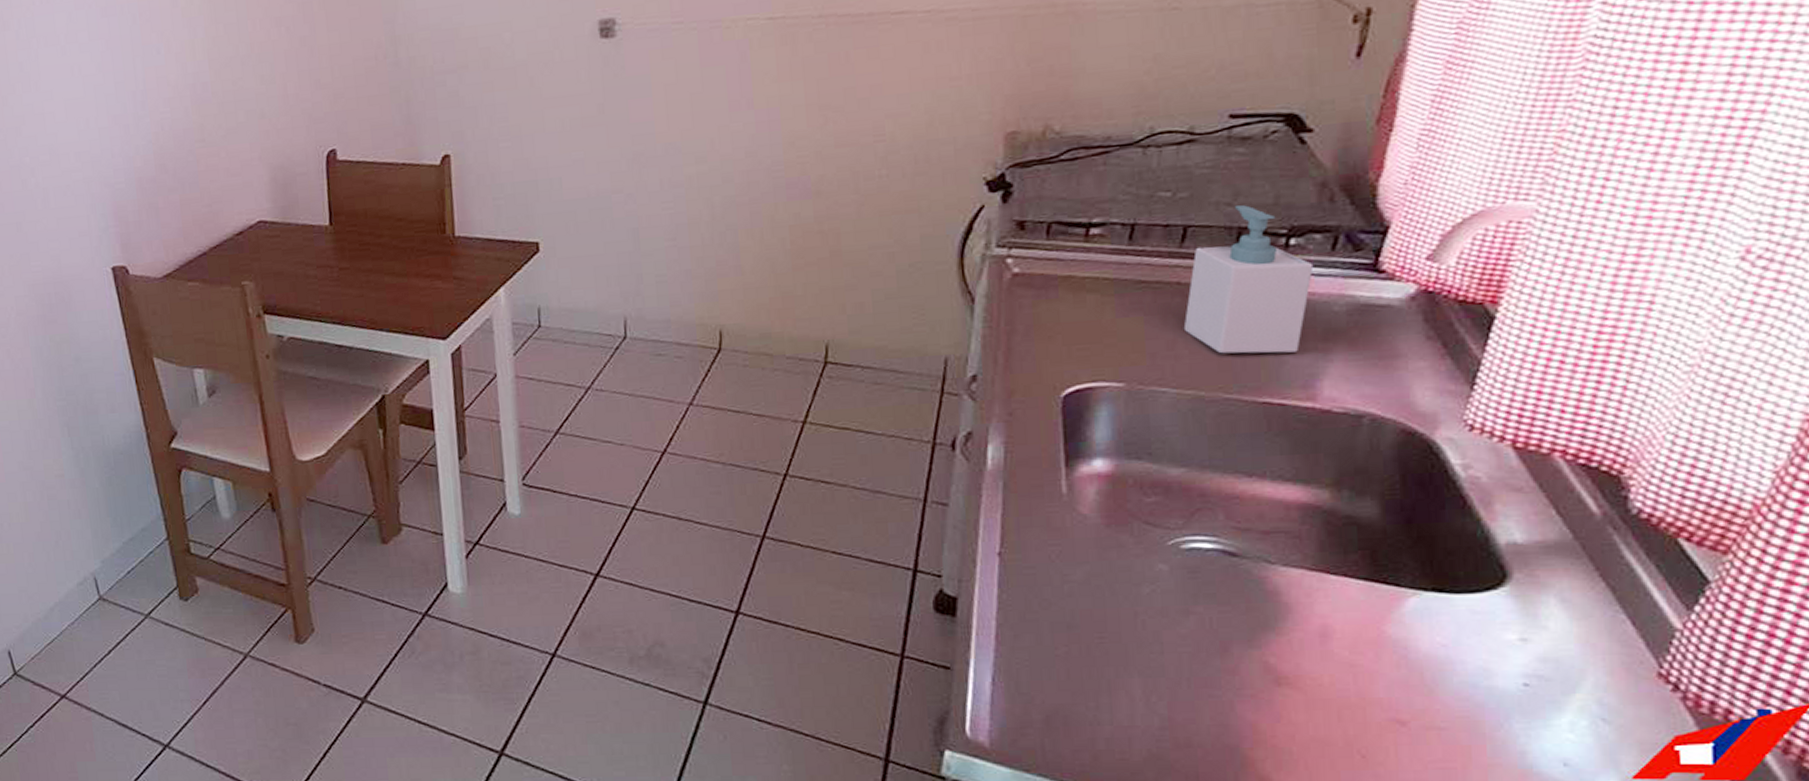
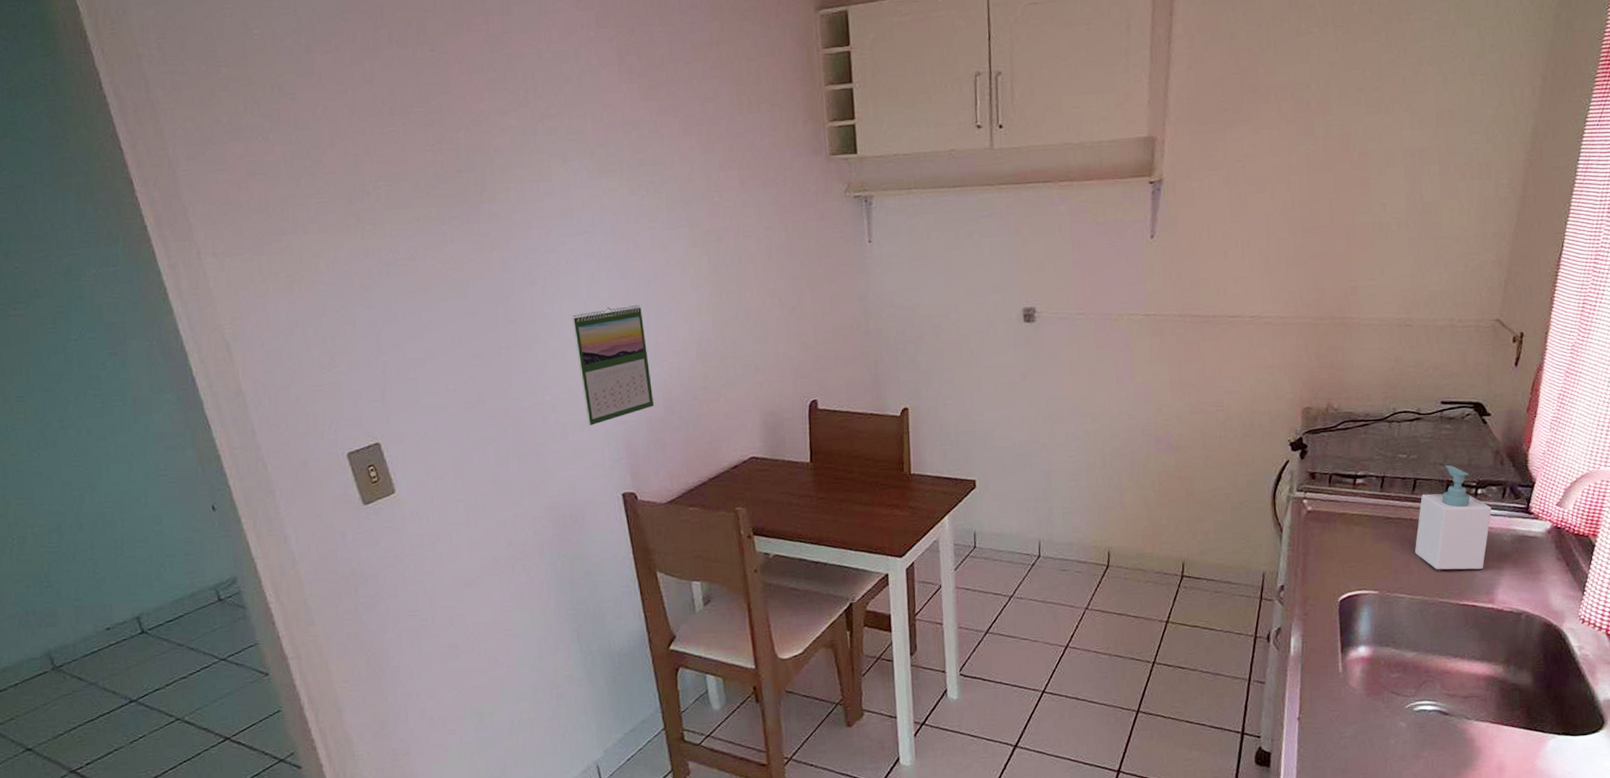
calendar: none [48,45,144,190] -> present [571,304,654,426]

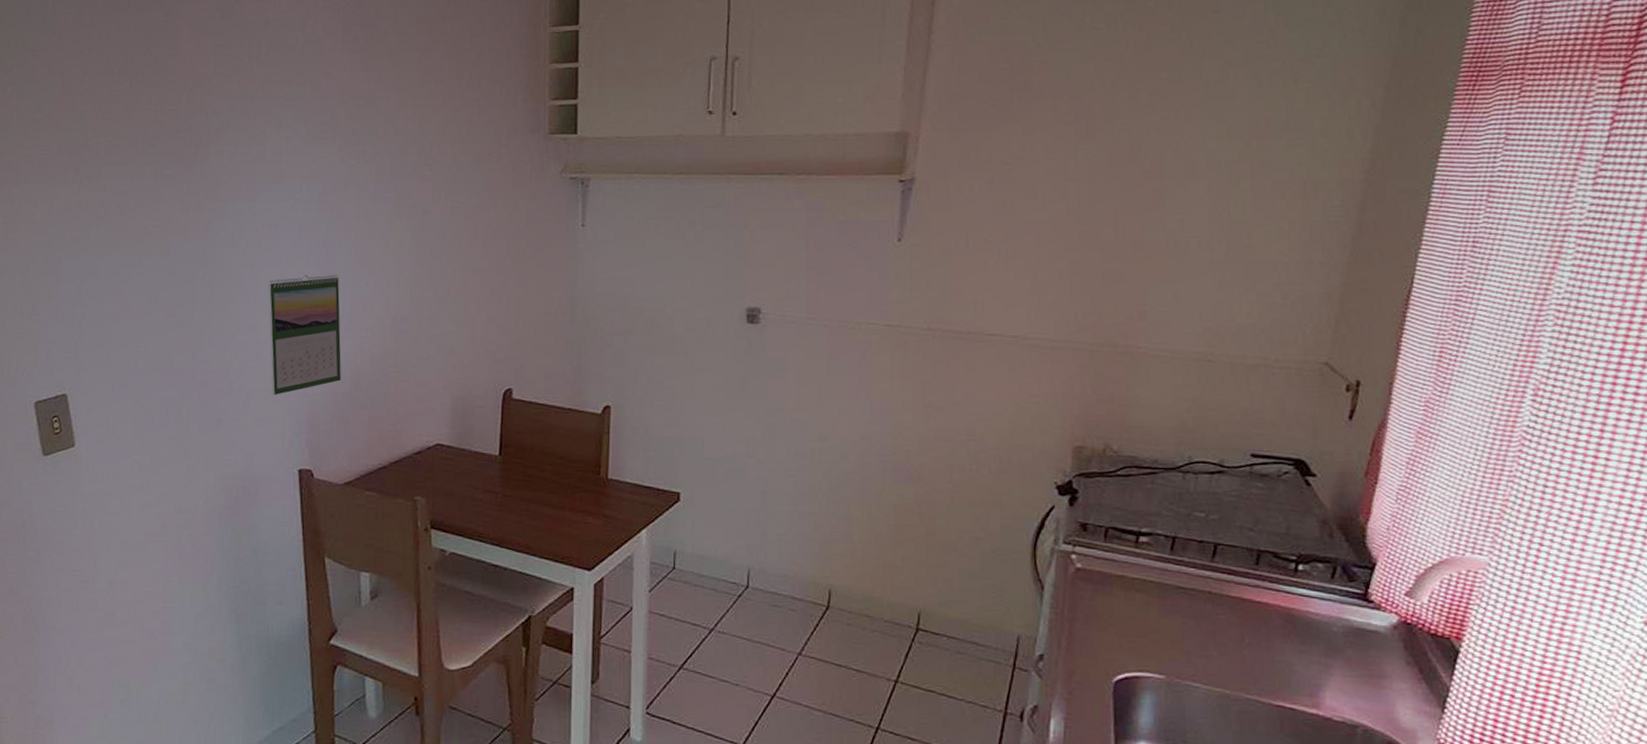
soap bottle: present [1414,465,1492,570] -> none [1213,531,1317,664]

